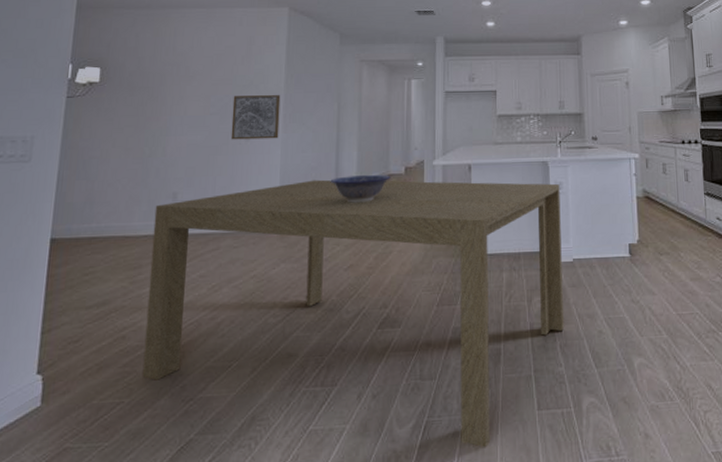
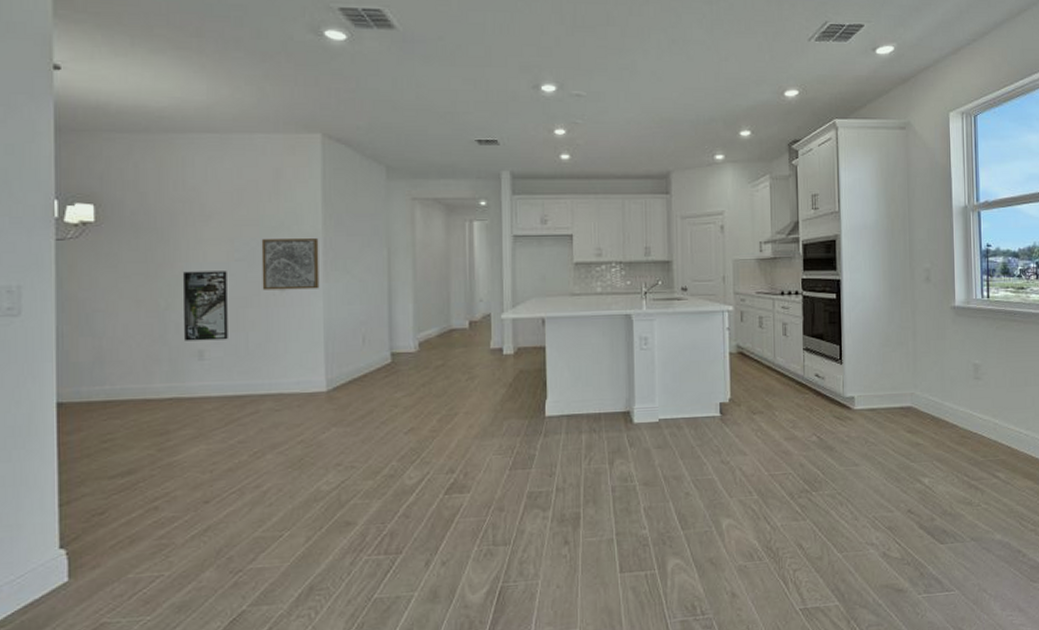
dining table: present [142,179,564,448] -> none [179,335,648,611]
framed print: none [162,123,203,185] -> present [183,271,228,341]
decorative bowl: present [330,174,391,203] -> none [383,329,454,361]

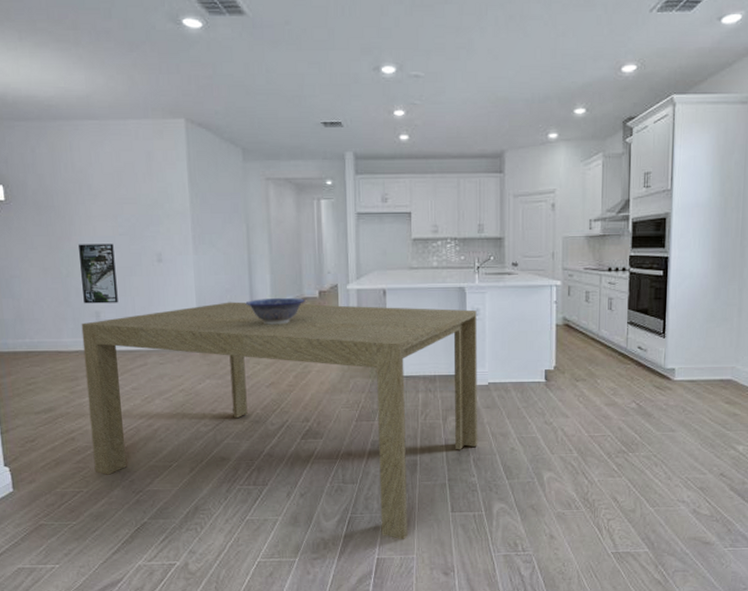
dining table: none [179,335,648,611] -> present [81,302,477,540]
wall art: present [261,238,320,290] -> none [139,215,190,261]
decorative bowl: none [383,329,454,361] -> present [245,297,306,325]

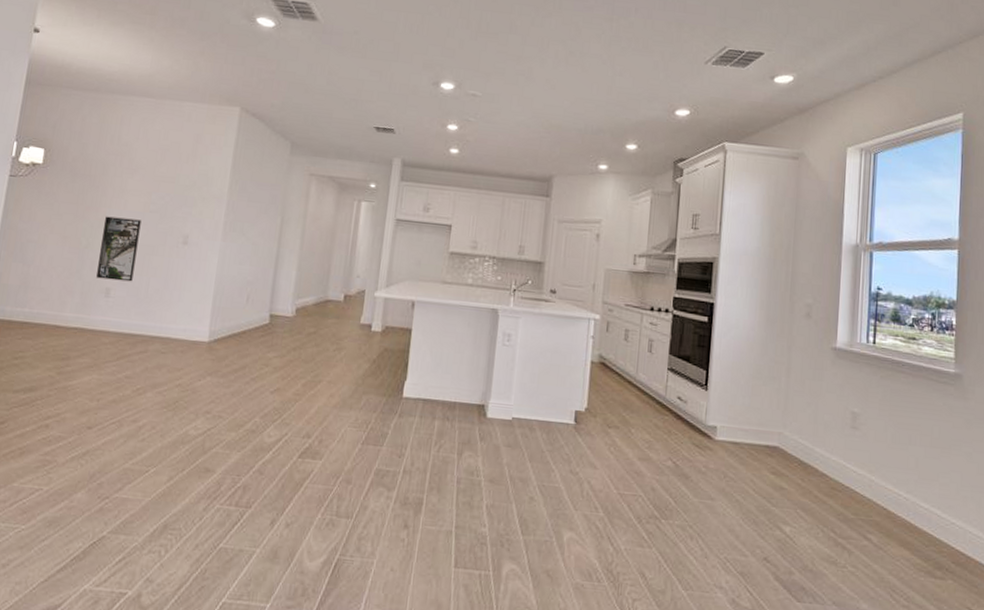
dining table: present [81,302,477,540] -> none [61,294,508,596]
decorative bowl: present [245,297,306,325] -> none [265,295,329,326]

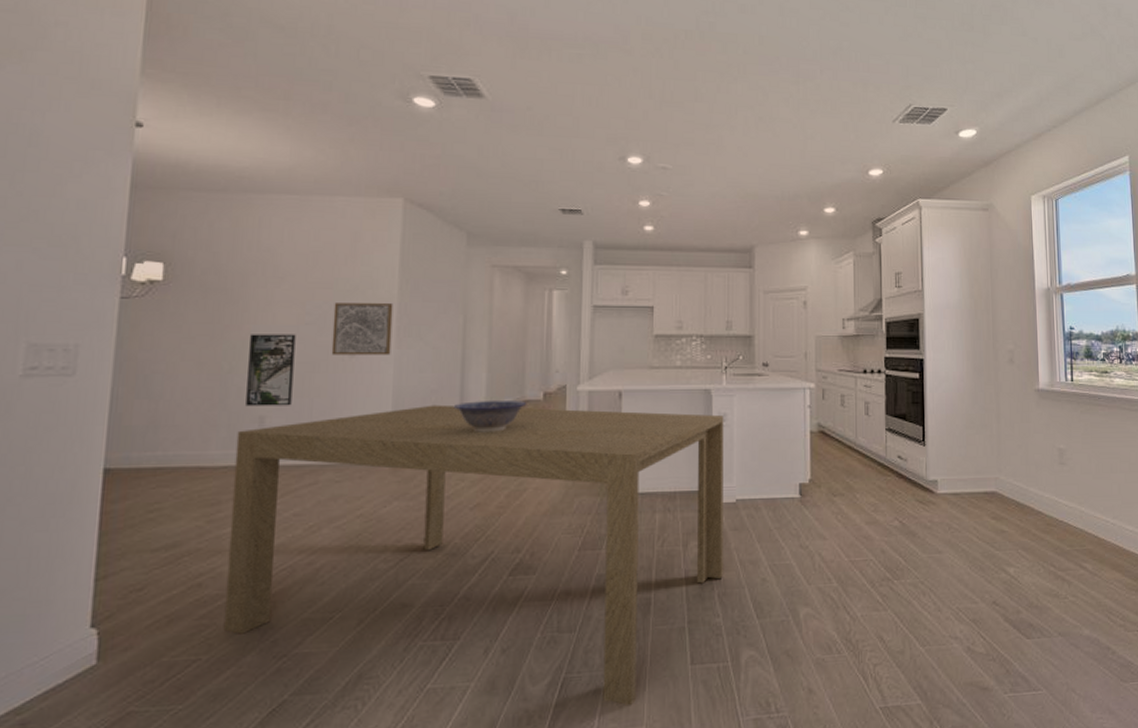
dining table: none [61,294,508,596] -> present [223,404,724,706]
wall art: none [168,195,223,247] -> present [331,303,393,355]
decorative bowl: none [265,295,329,326] -> present [453,399,527,432]

